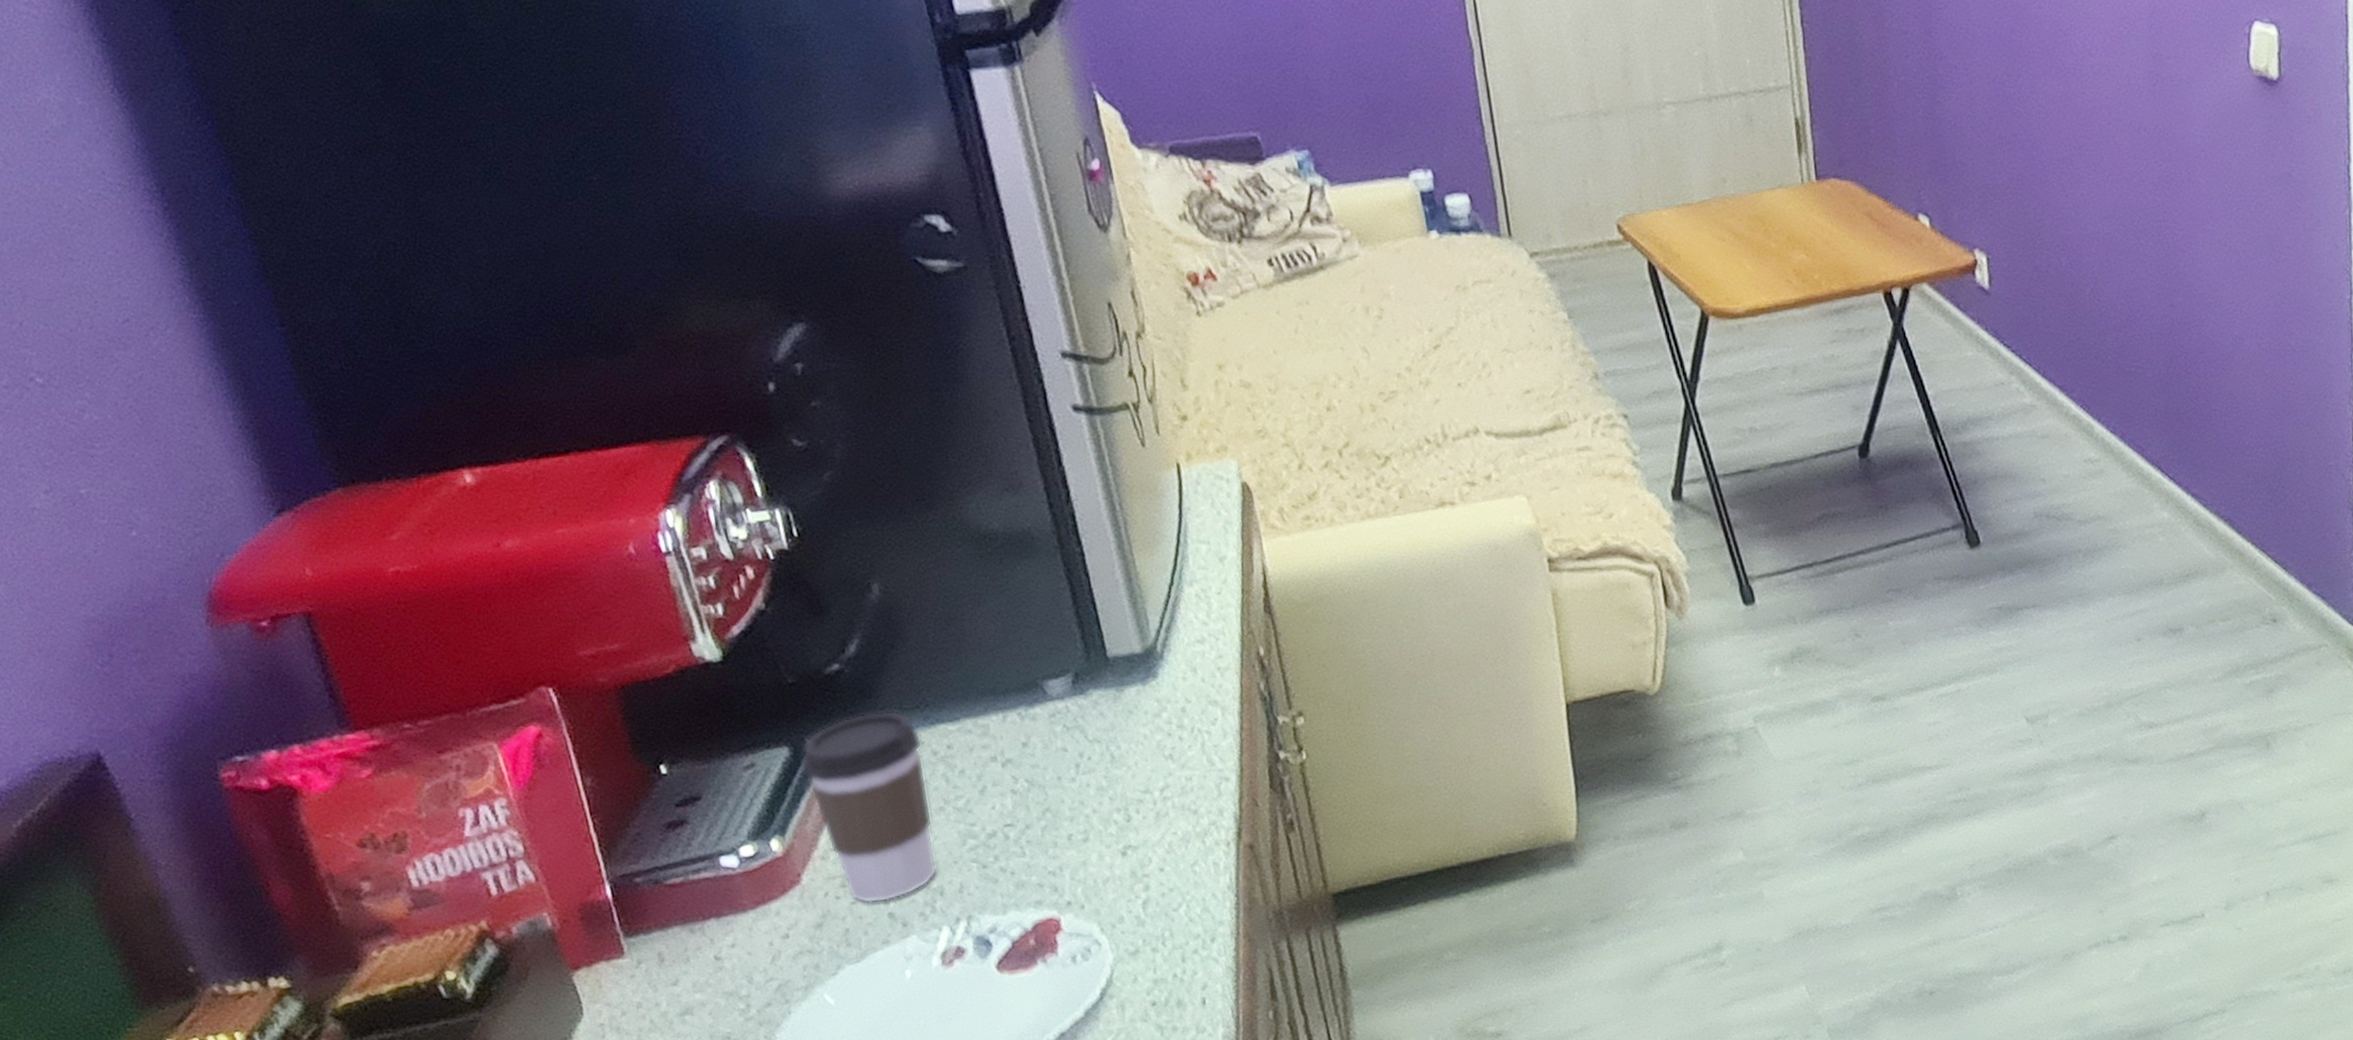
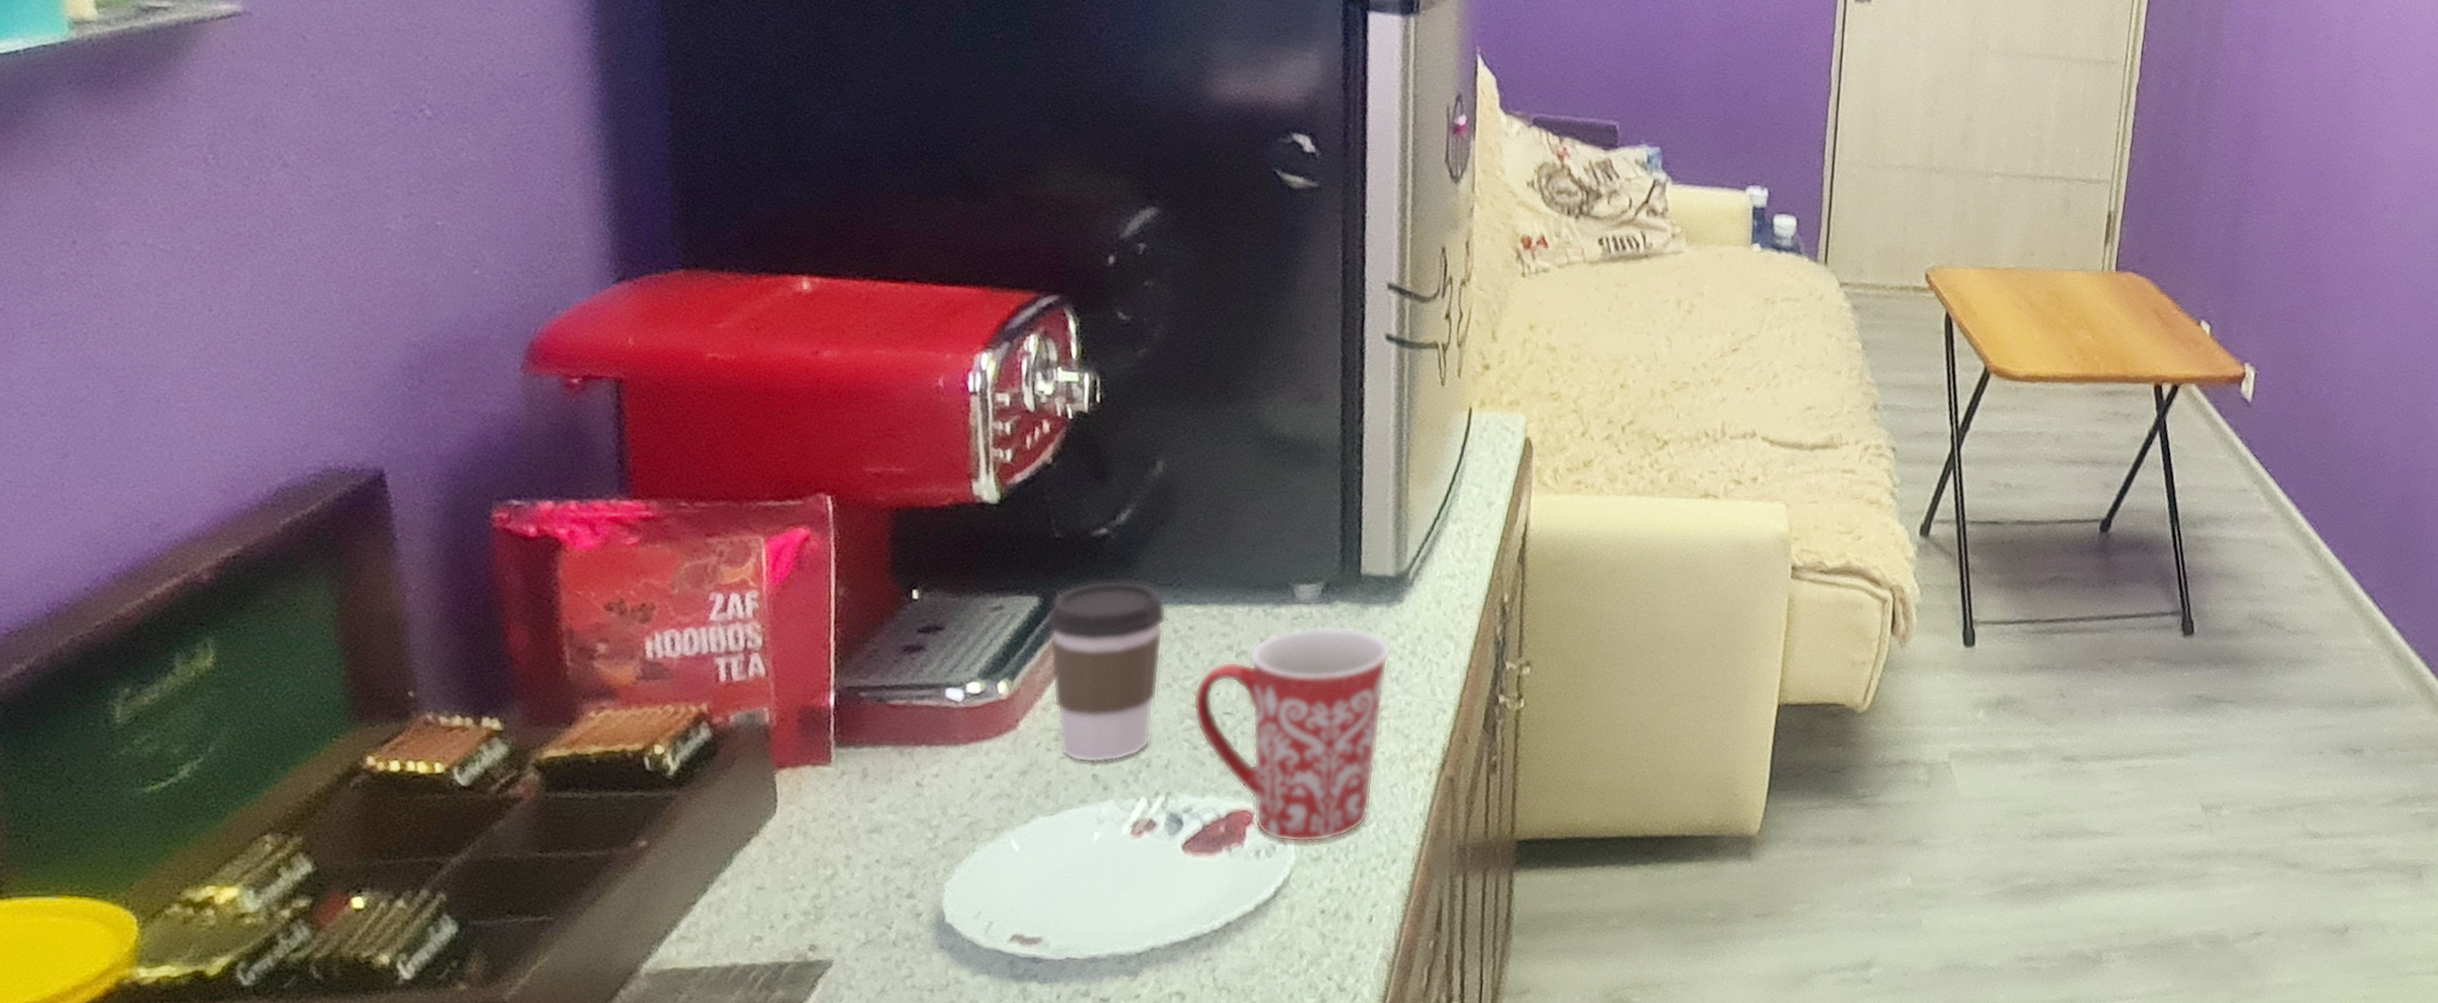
mug: none [969,713,1177,942] -> present [1192,626,1392,843]

